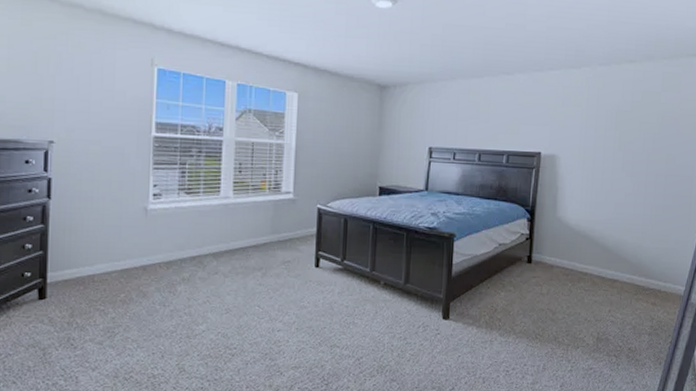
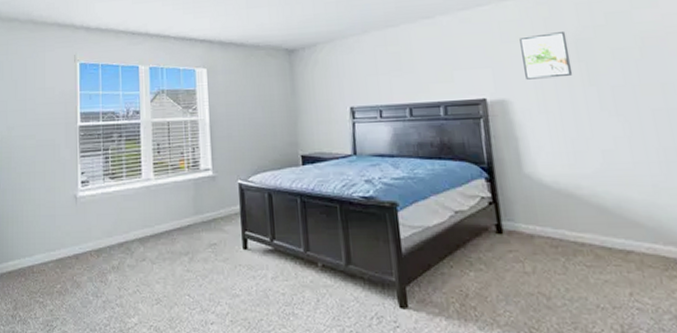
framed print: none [574,102,612,141] -> present [520,32,573,80]

